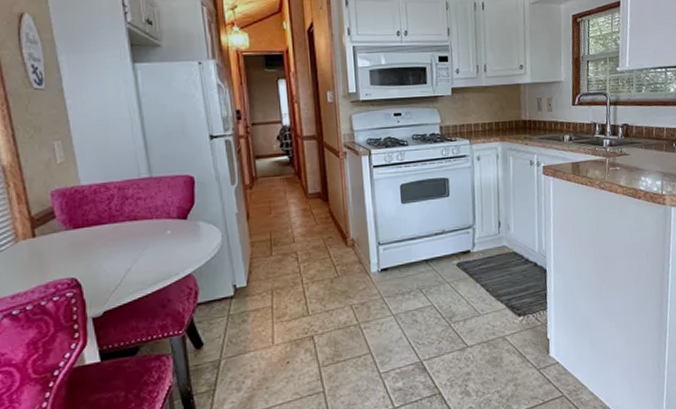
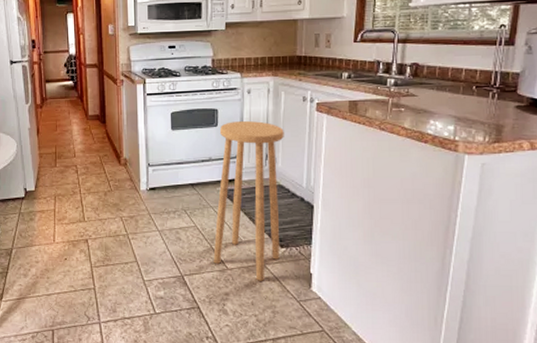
stool: none [451,188,518,355] -> present [213,121,284,281]

